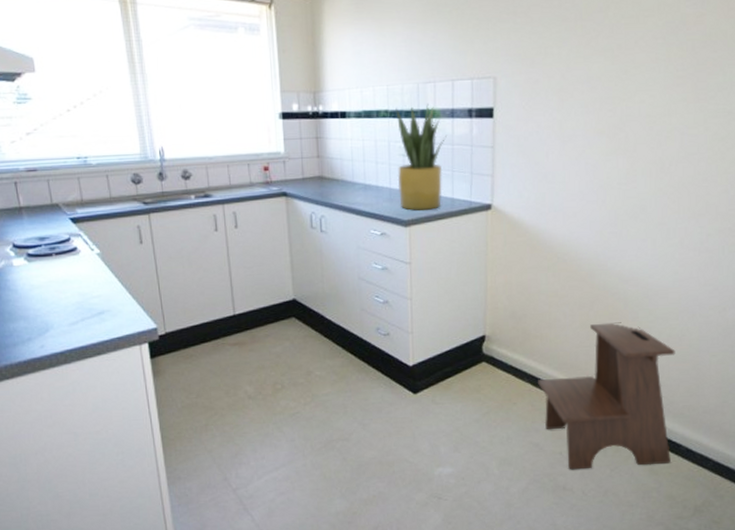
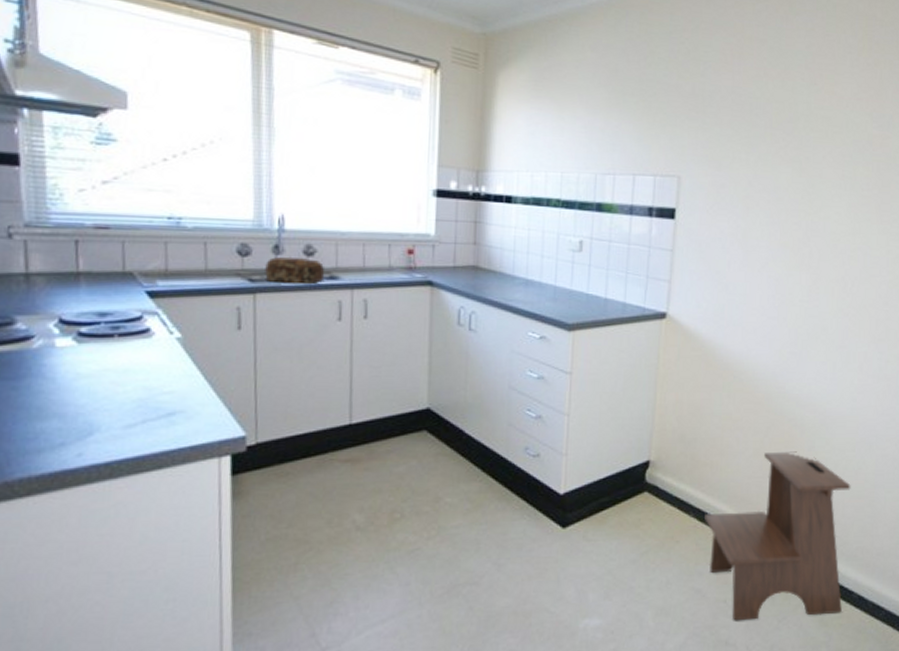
bread loaf: none [154,181,200,204] -> present [265,256,324,284]
planter: present [395,103,447,211] -> none [564,196,623,314]

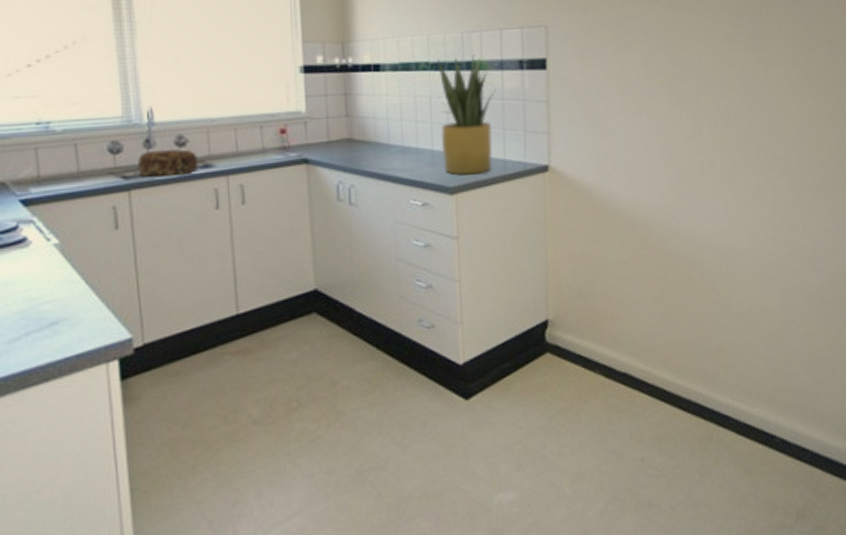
planter: none [564,196,623,314] -> present [437,54,496,176]
step stool: present [705,451,851,621] -> none [611,294,766,480]

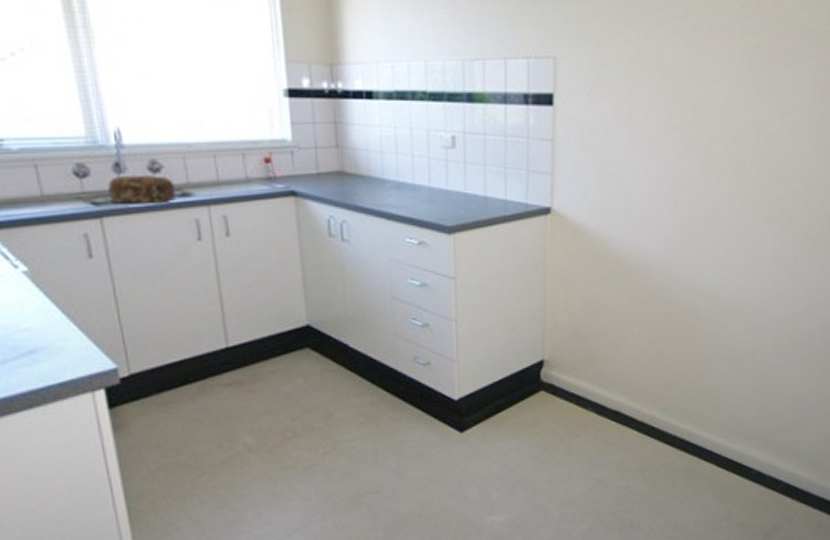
planter: present [437,54,496,176] -> none [436,85,498,215]

